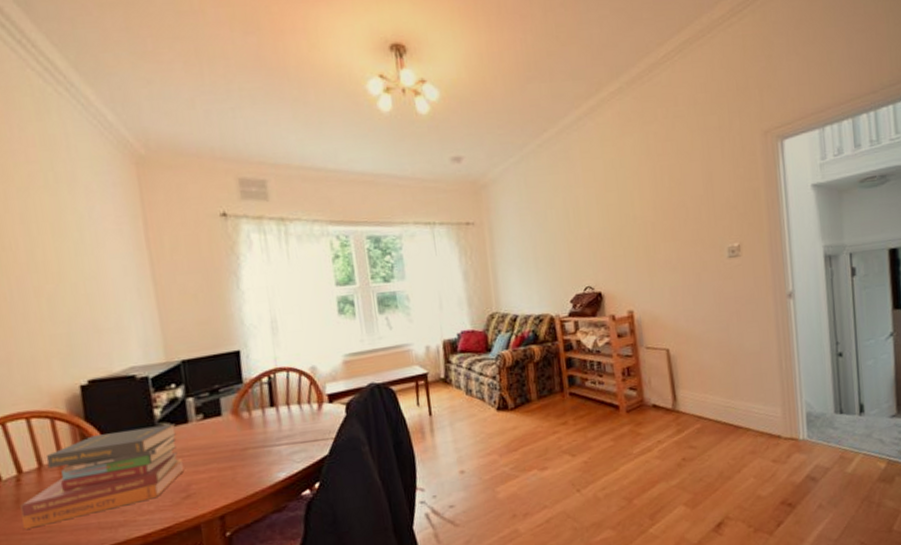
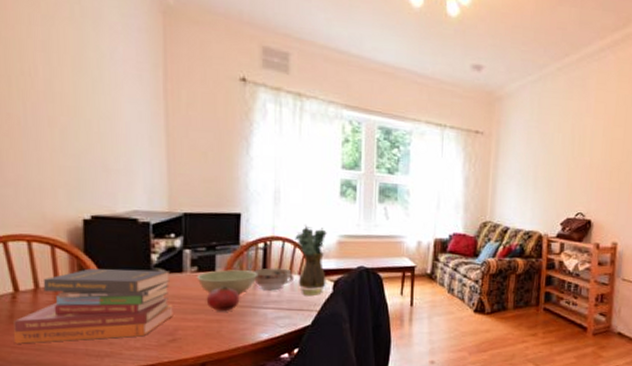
bowl: none [203,408,266,440] -> present [196,269,257,296]
fruit: none [217,429,251,458] -> present [207,286,240,312]
teacup: none [262,399,304,427] -> present [254,267,293,291]
vase: none [299,349,338,425] -> present [295,224,327,297]

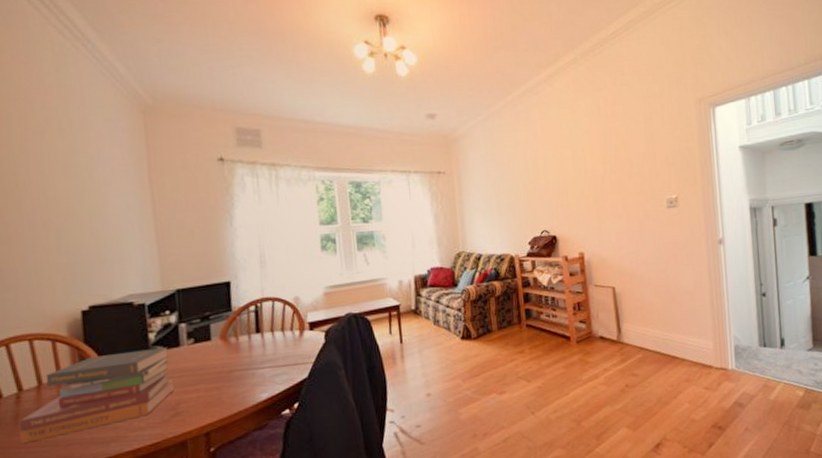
bowl: present [196,269,257,296] -> none [193,334,252,363]
fruit: present [207,286,240,312] -> none [205,352,237,379]
teacup: present [254,267,293,291] -> none [248,326,286,351]
vase: present [295,224,327,297] -> none [283,281,318,350]

